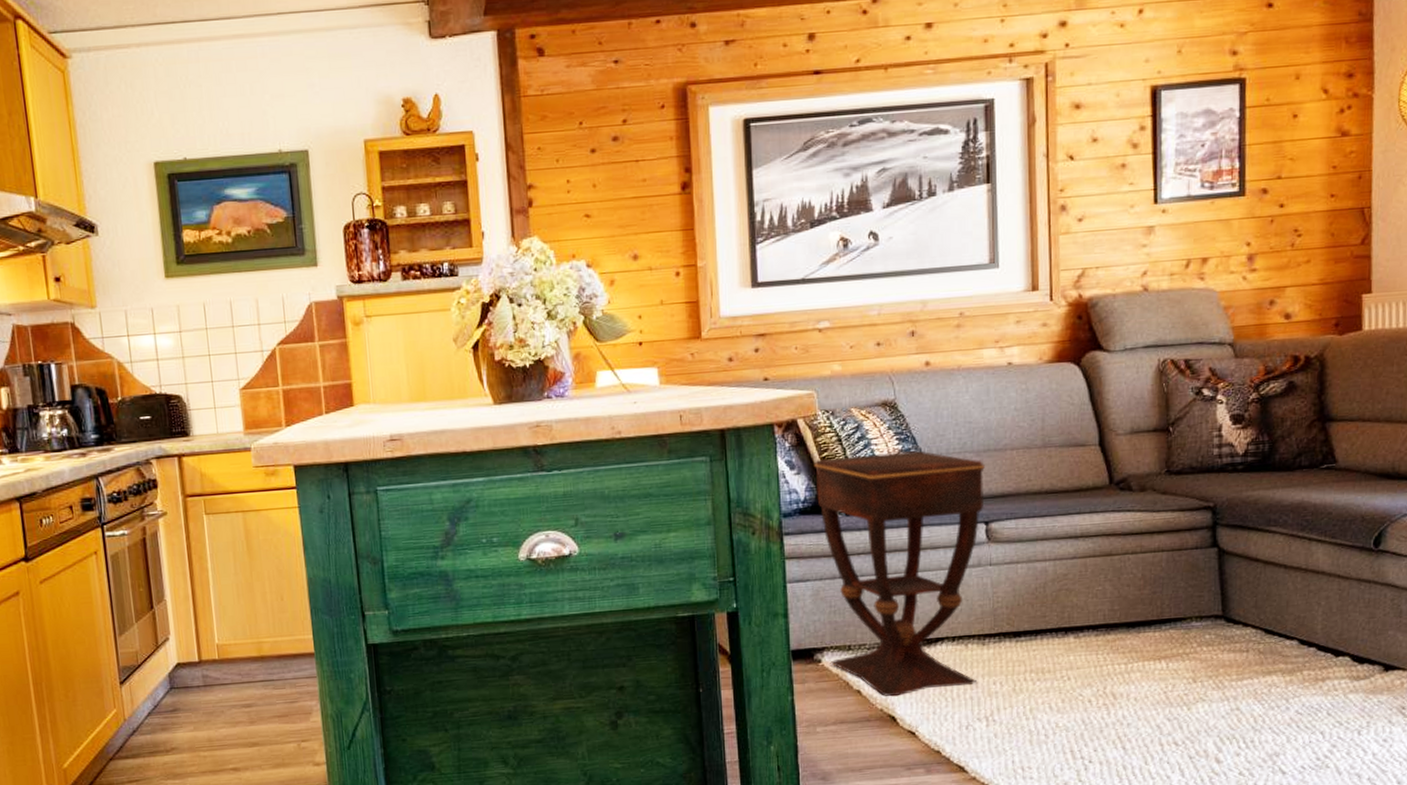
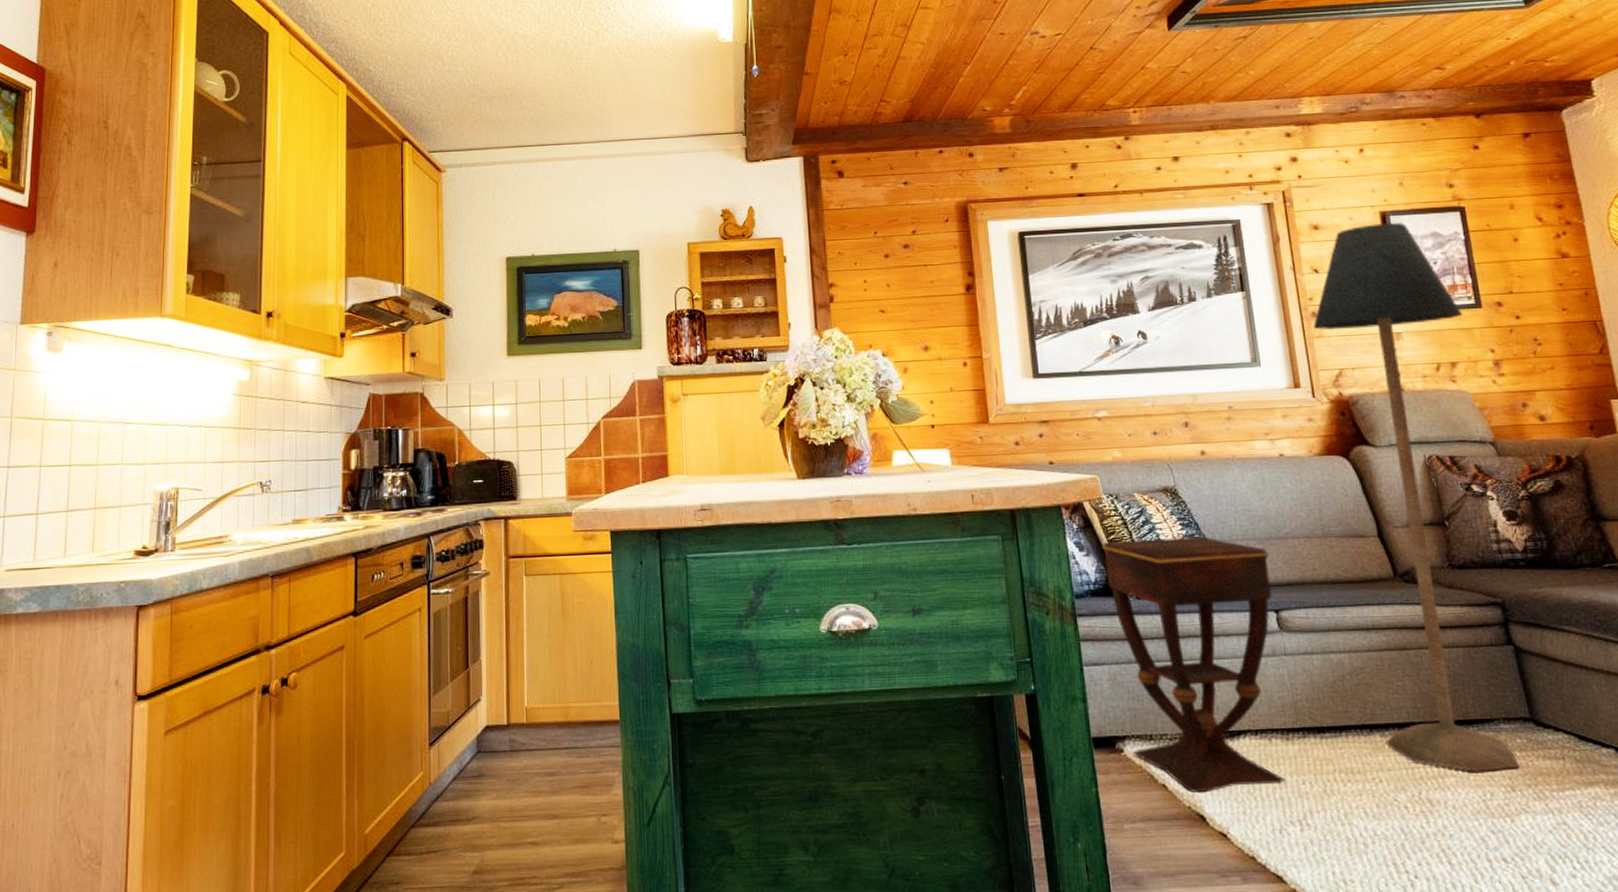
floor lamp: none [1060,99,1224,667] -> present [1313,223,1519,772]

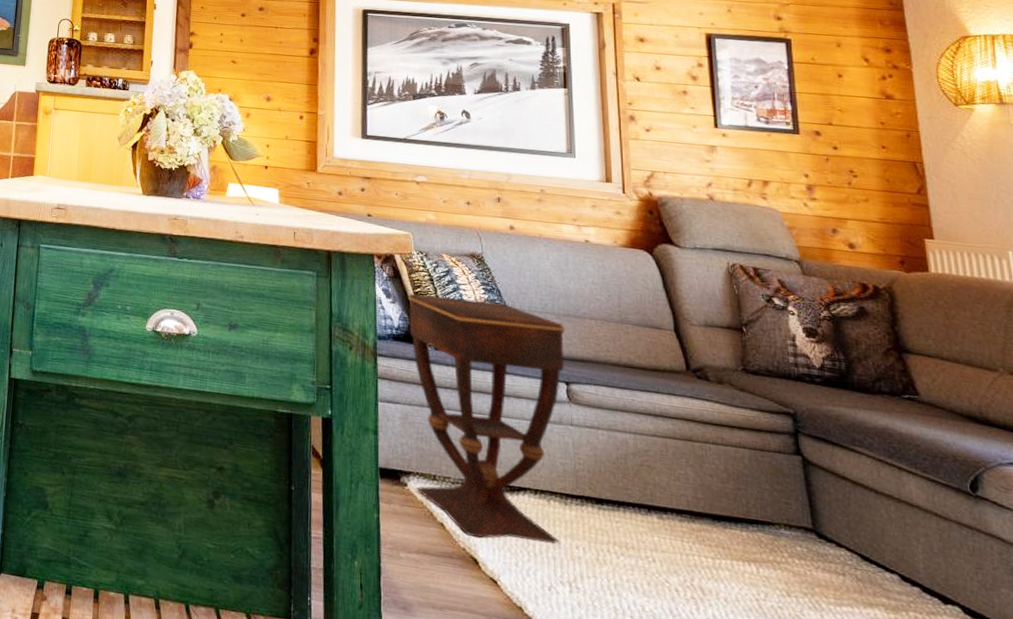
floor lamp: present [1313,223,1519,772] -> none [630,44,797,575]

